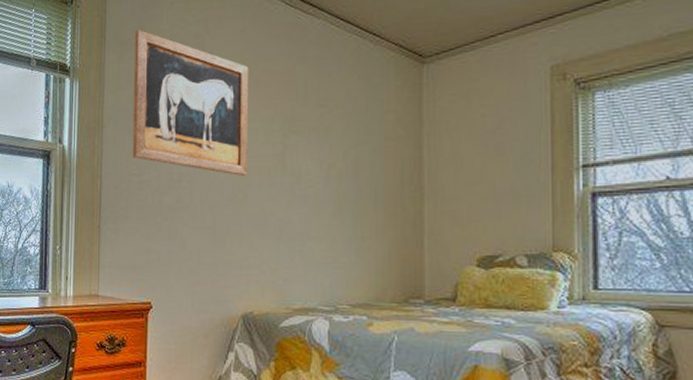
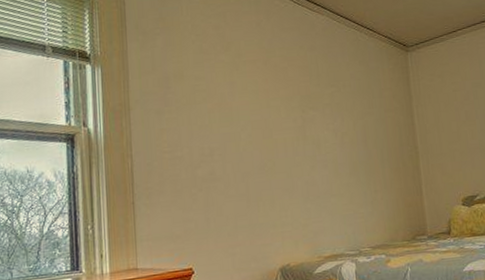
wall art: present [132,29,248,177] -> none [156,20,274,148]

